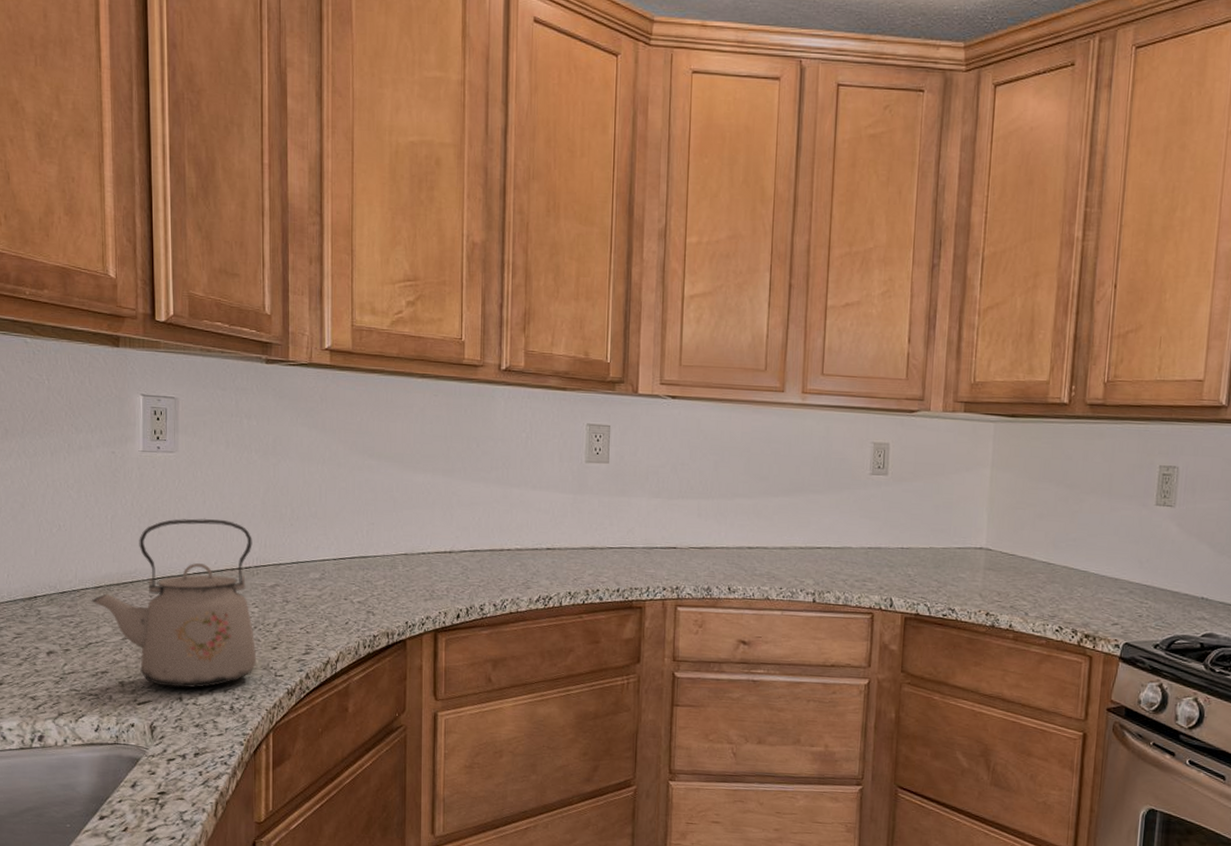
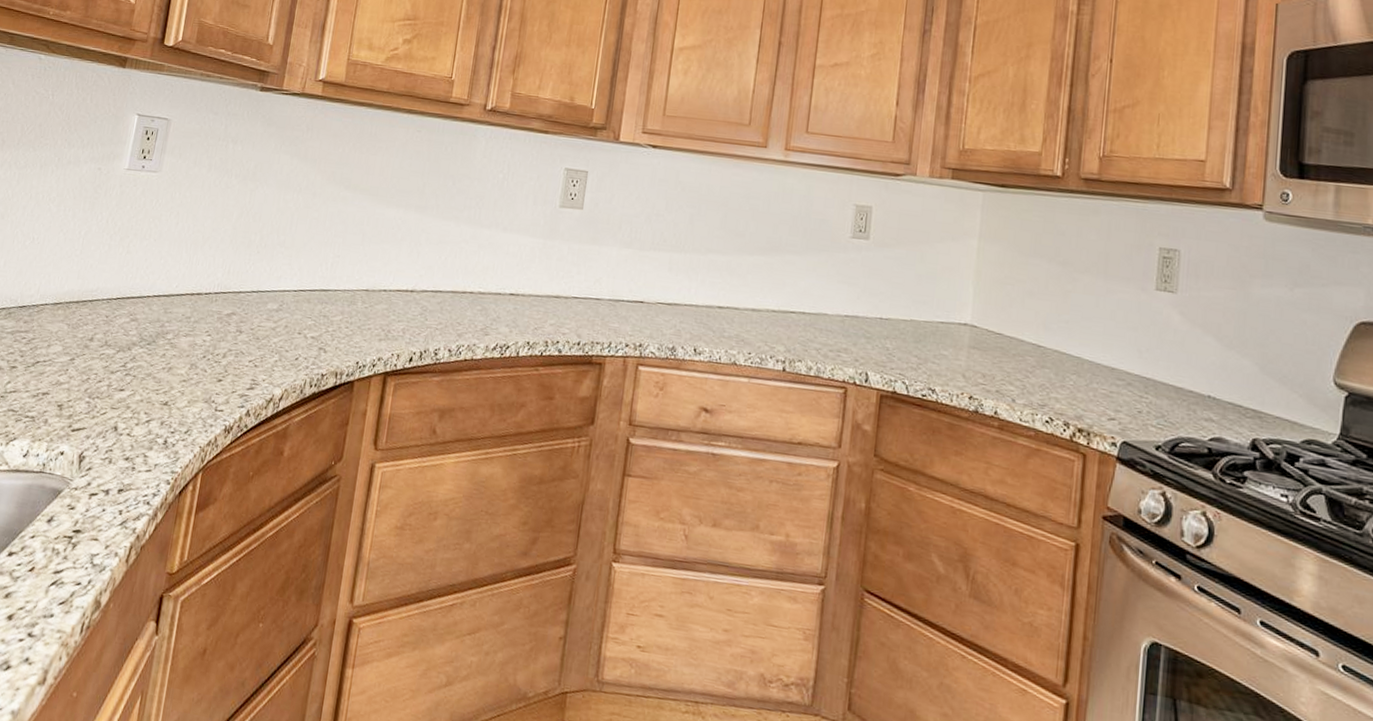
kettle: present [91,518,257,688] -> none [47,239,218,418]

